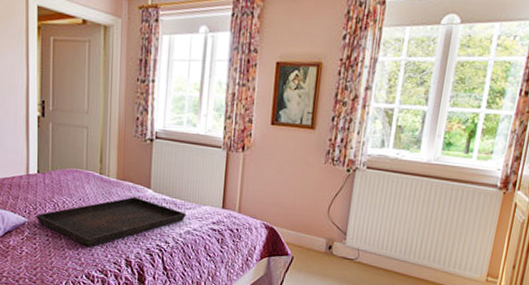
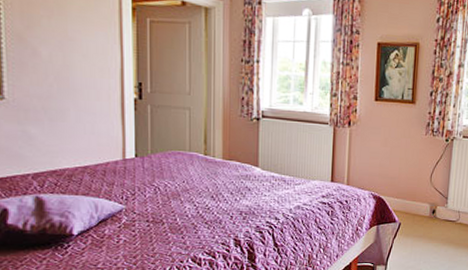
serving tray: present [36,196,186,247] -> none [134,175,295,230]

